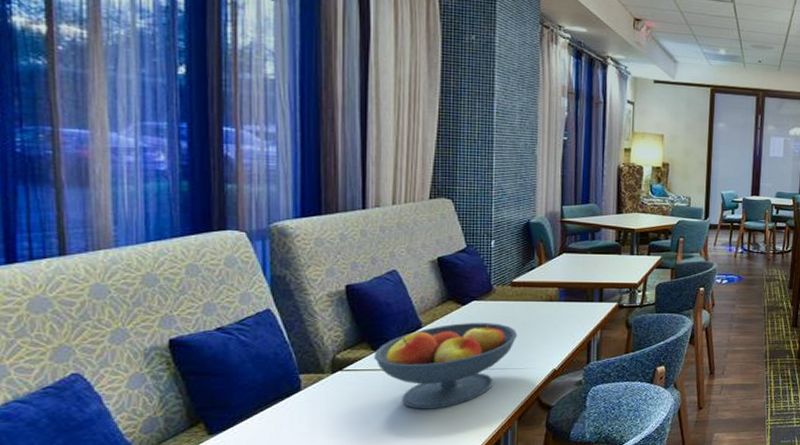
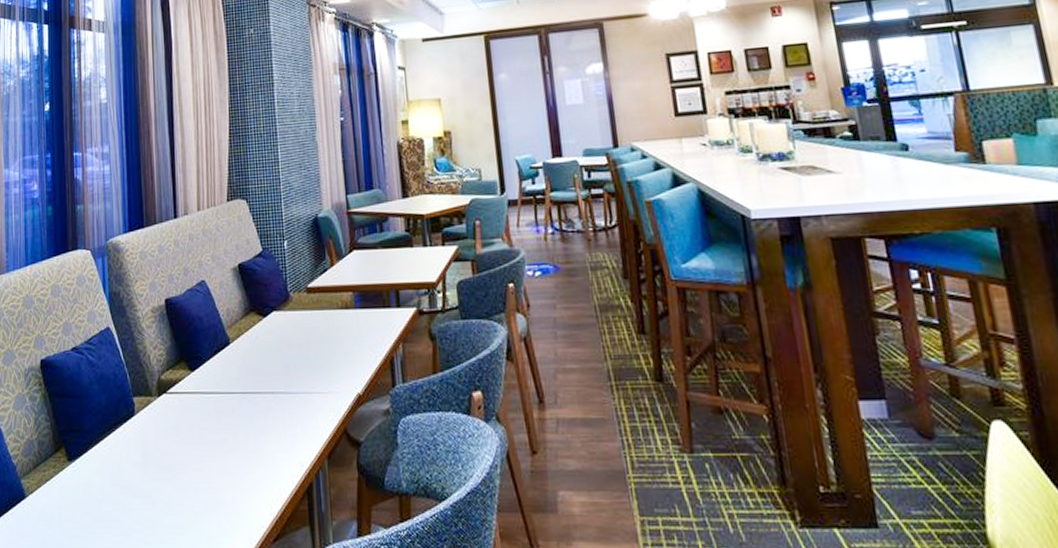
fruit bowl: present [373,323,518,410] -> none [191,337,318,441]

